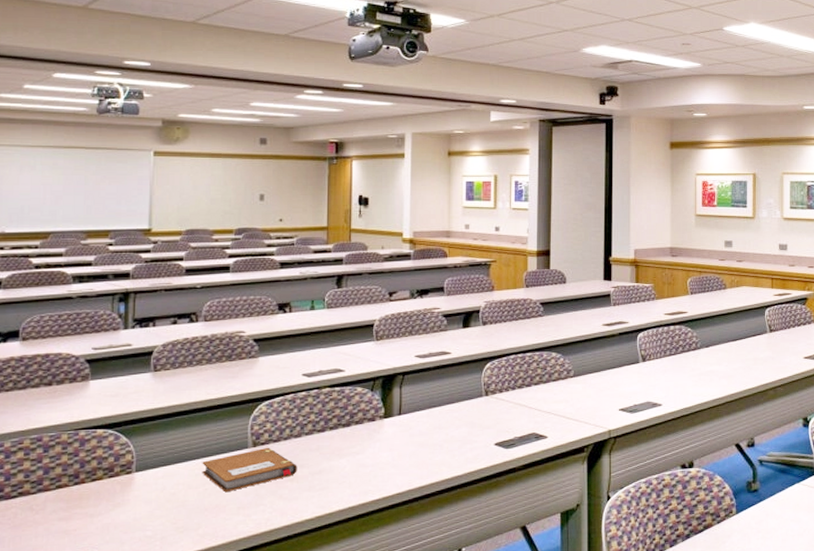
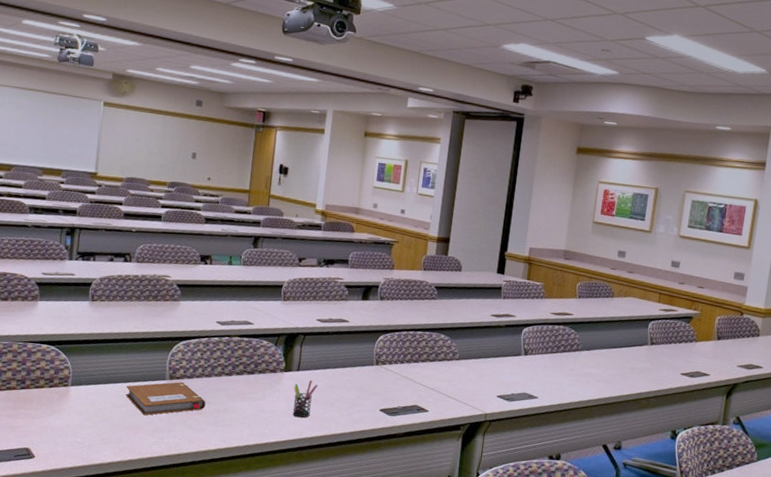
pen holder: none [397,422,424,467] -> present [292,379,318,418]

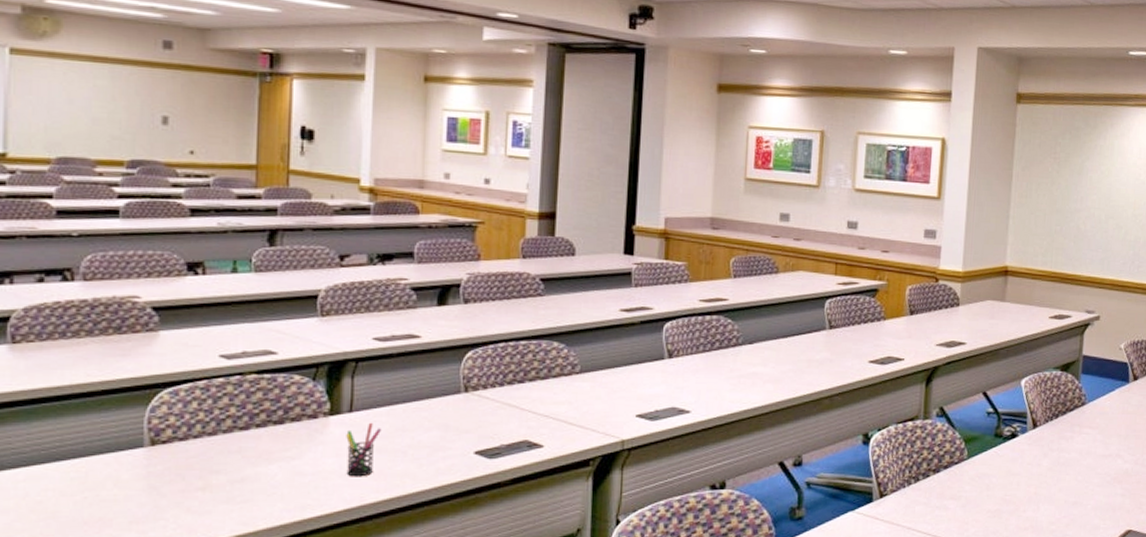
notebook: present [125,381,206,416] -> none [79,446,211,503]

